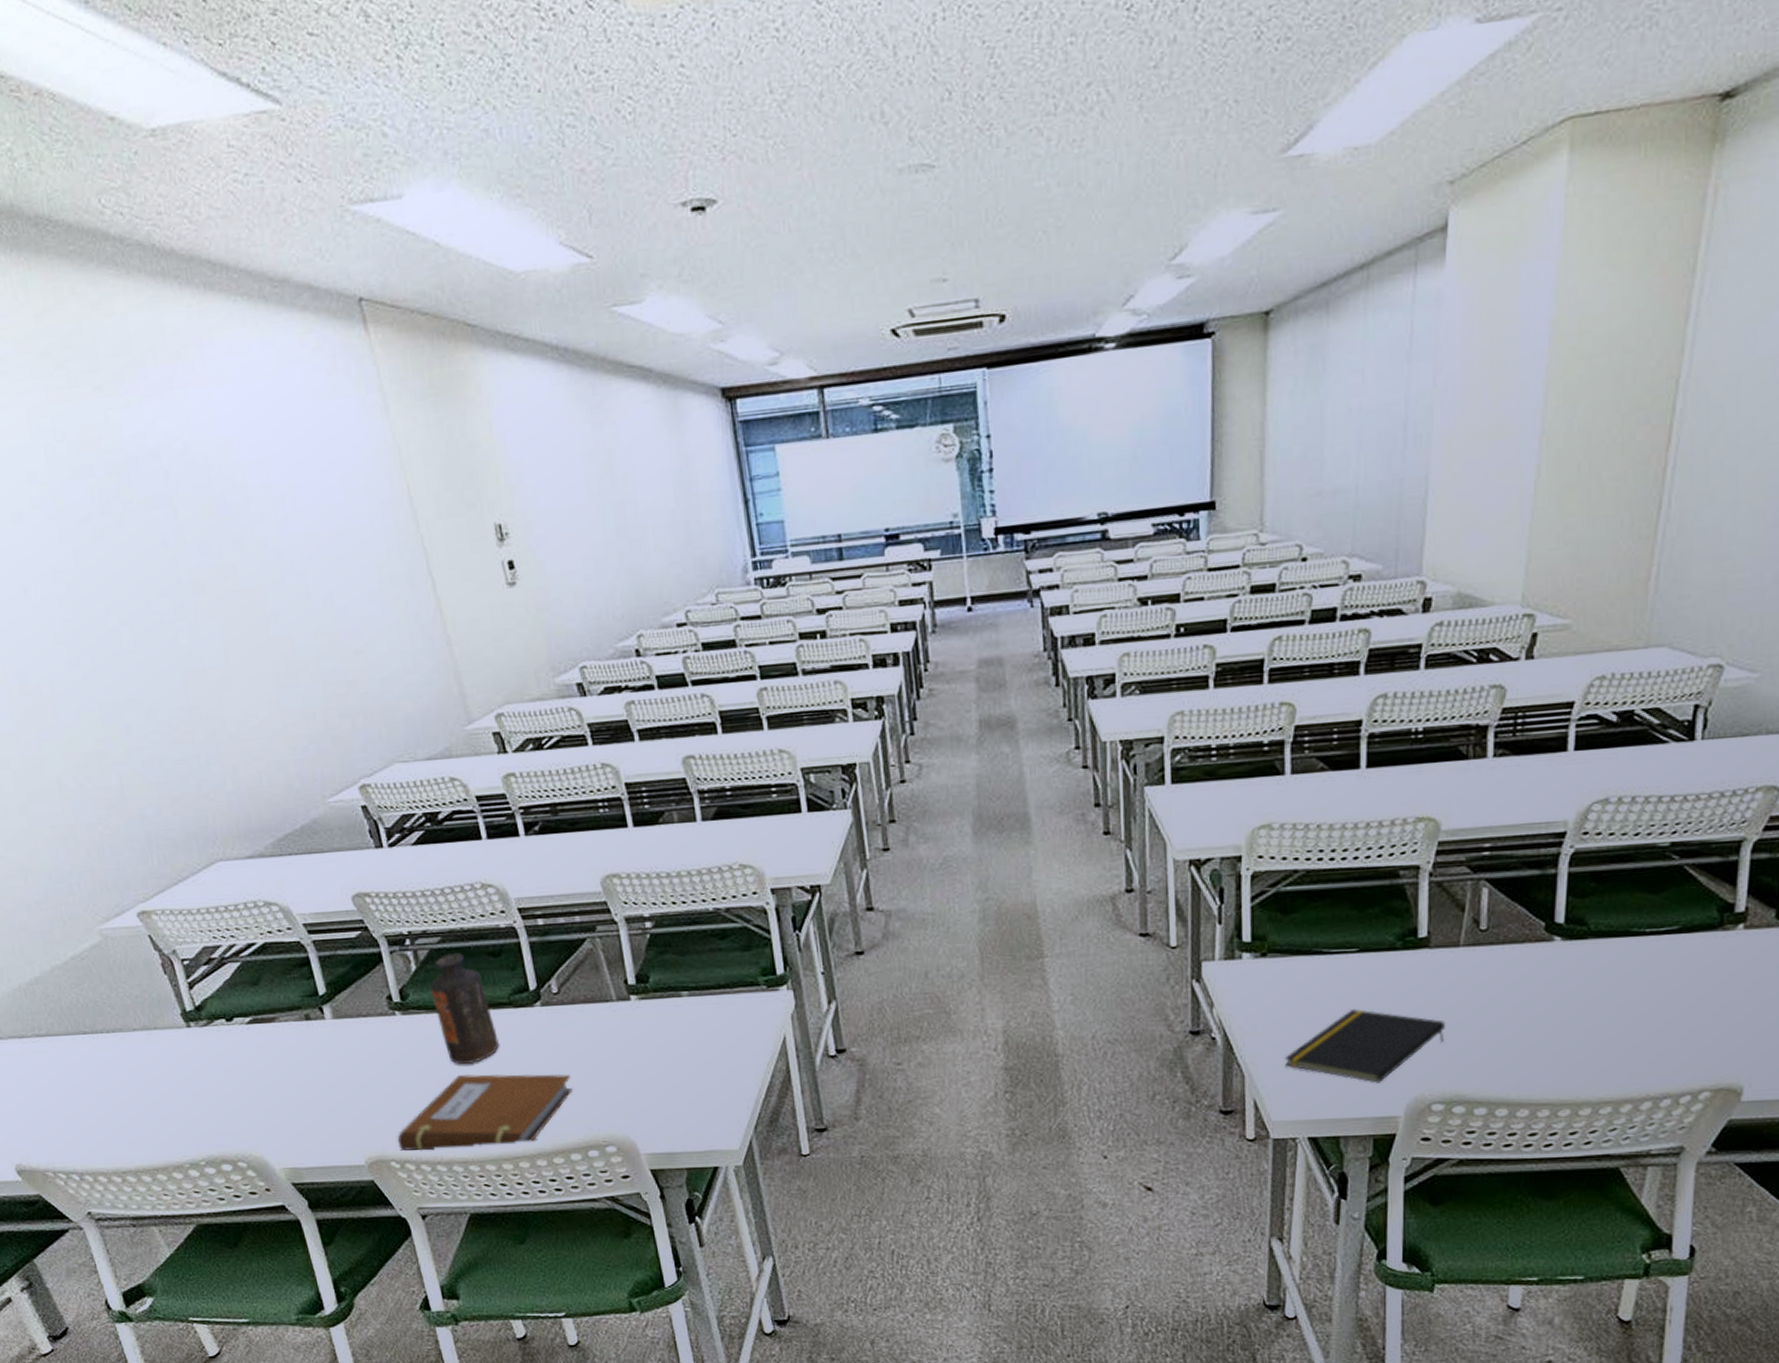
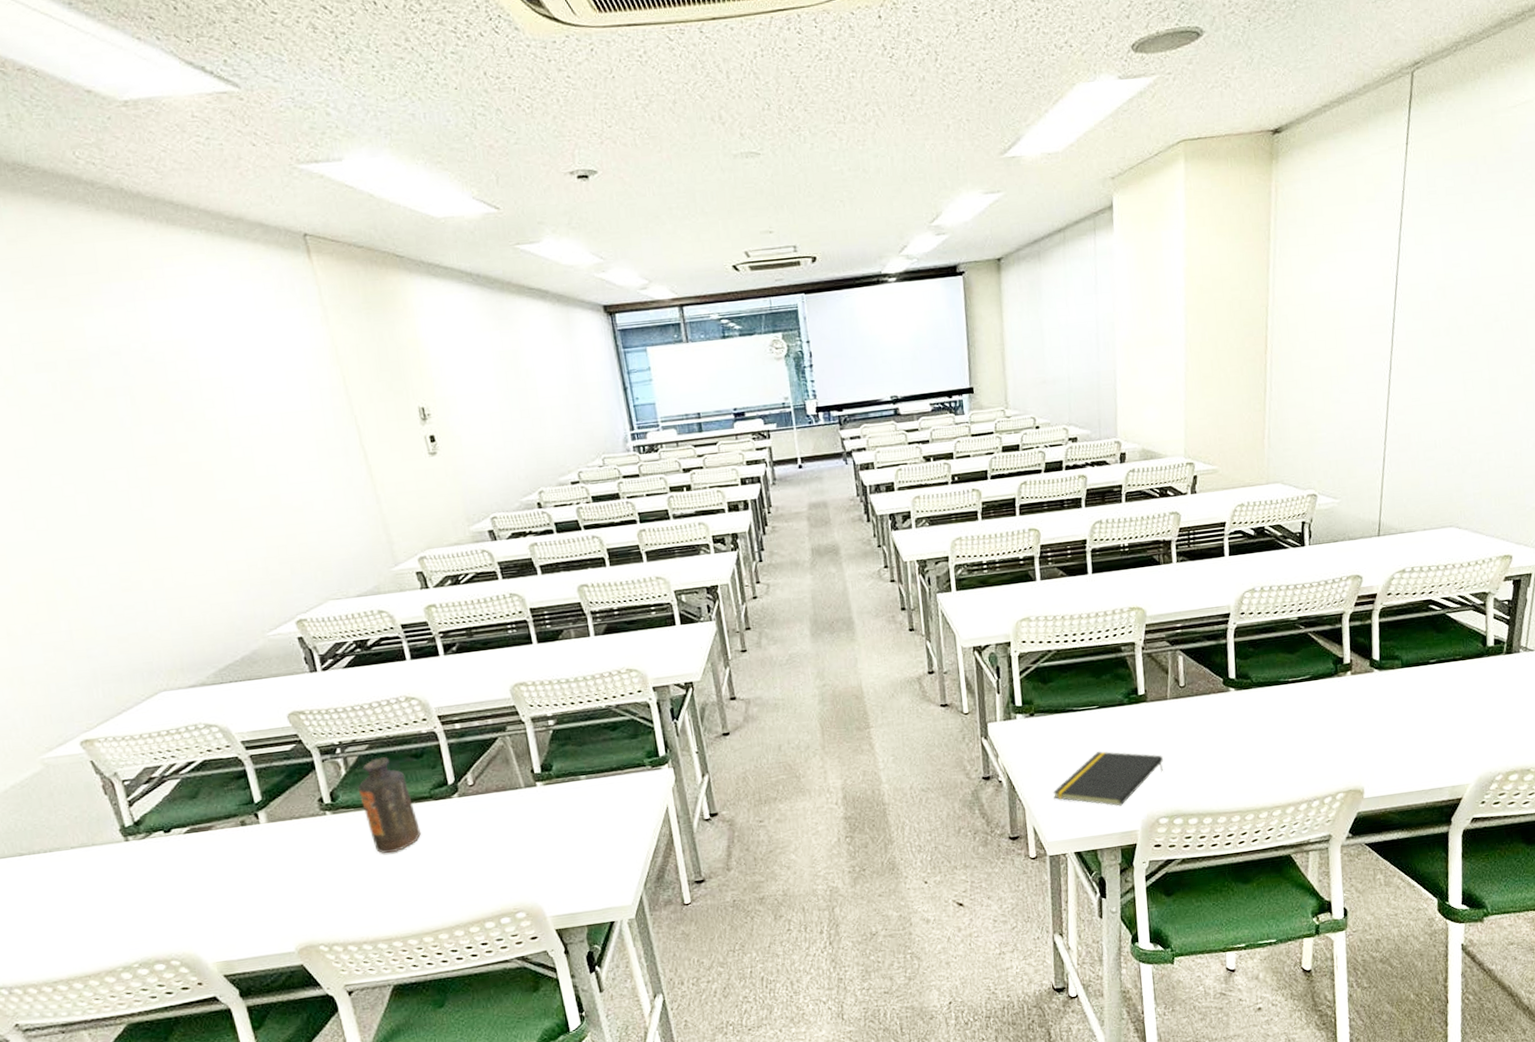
notebook: present [398,1074,573,1152] -> none [327,853,487,935]

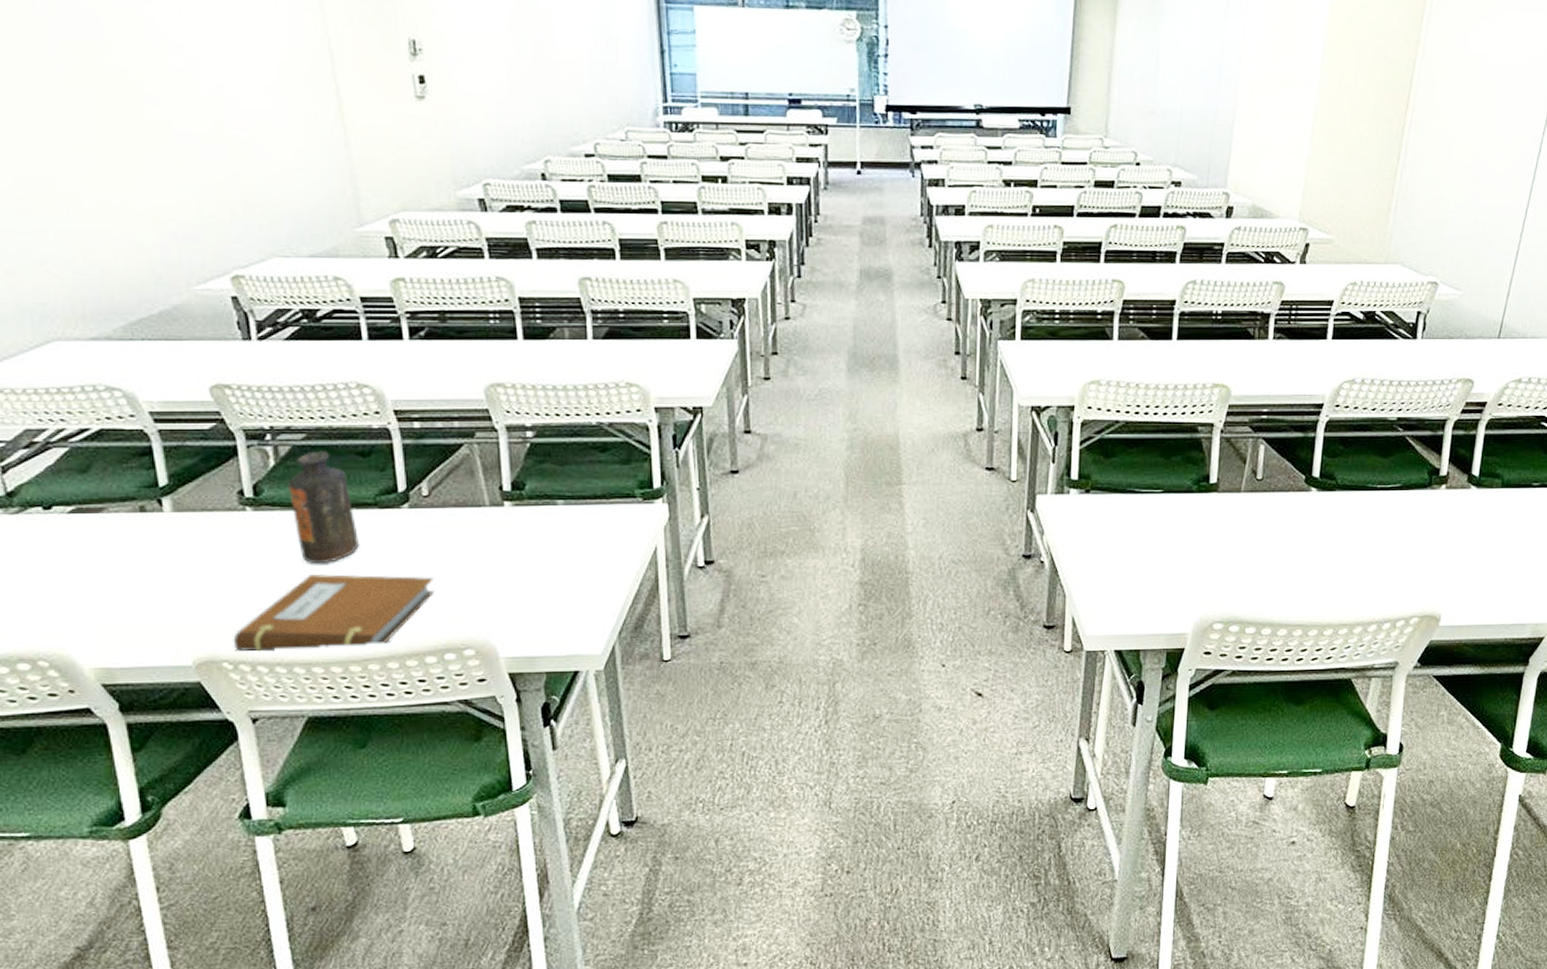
notebook: none [327,853,487,935] -> present [233,574,434,652]
notepad: present [1052,750,1163,807] -> none [1099,540,1227,605]

